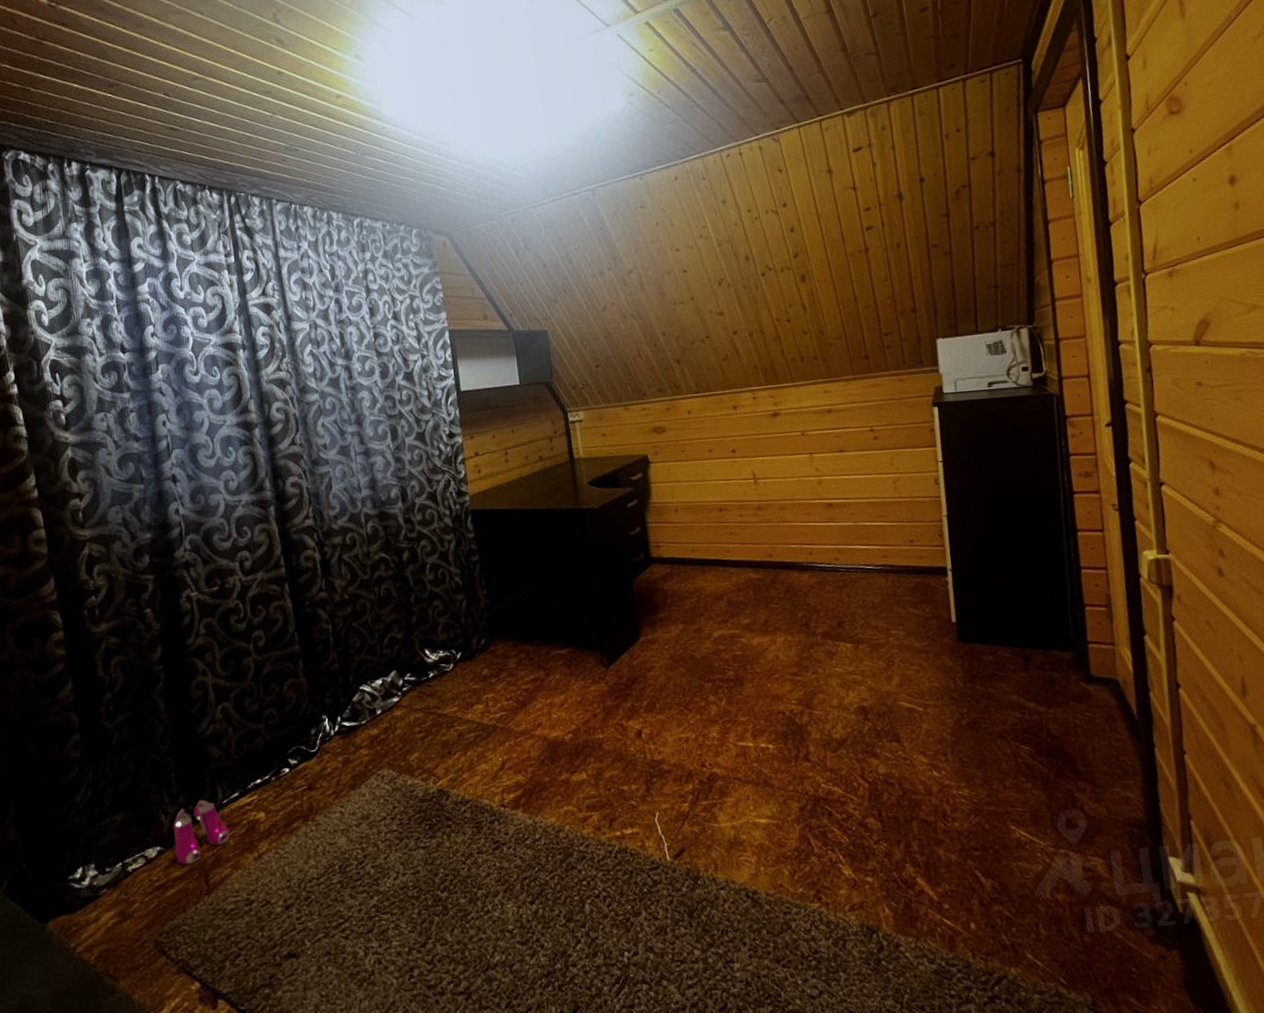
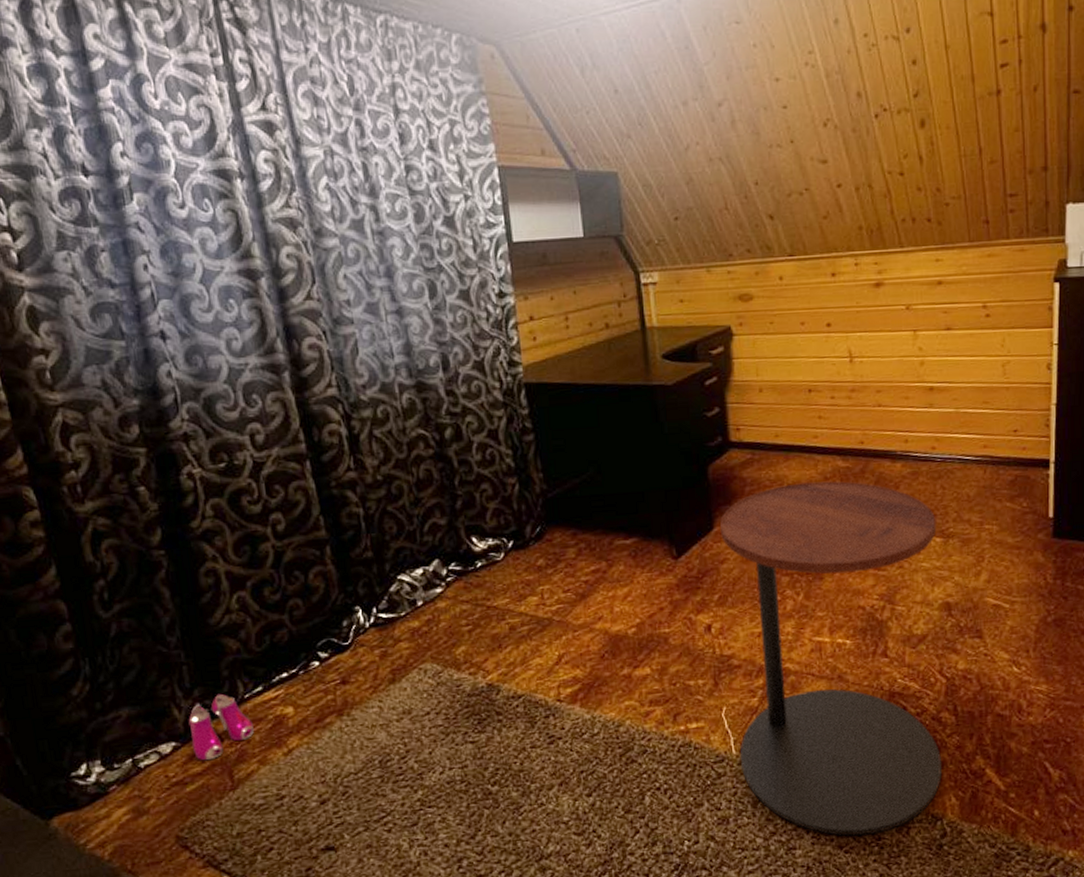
side table: none [646,592,873,948] -> present [720,481,942,836]

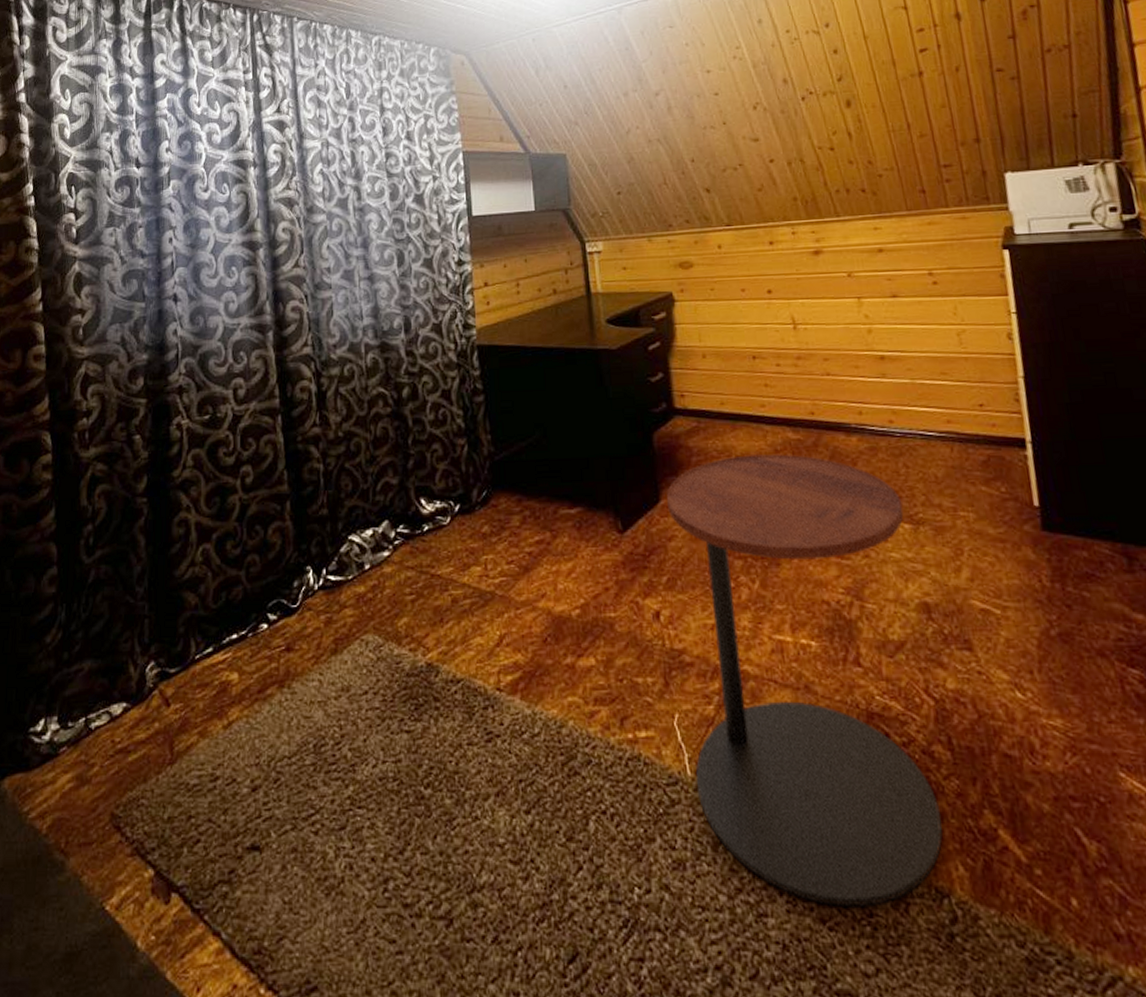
shoe: present [188,693,254,761] -> none [141,652,199,727]

